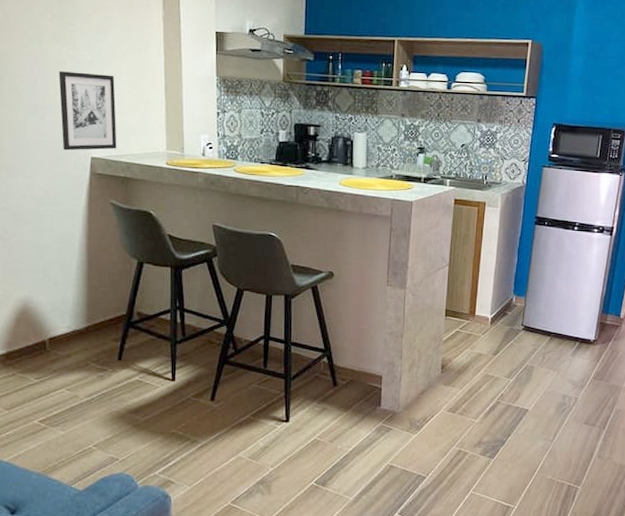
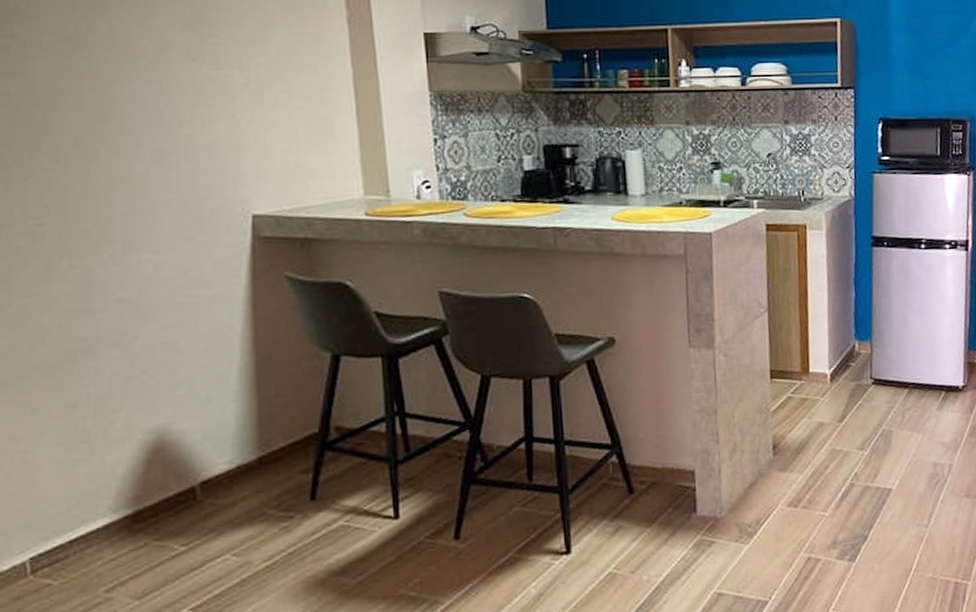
wall art: present [58,71,117,151] -> none [196,99,291,209]

